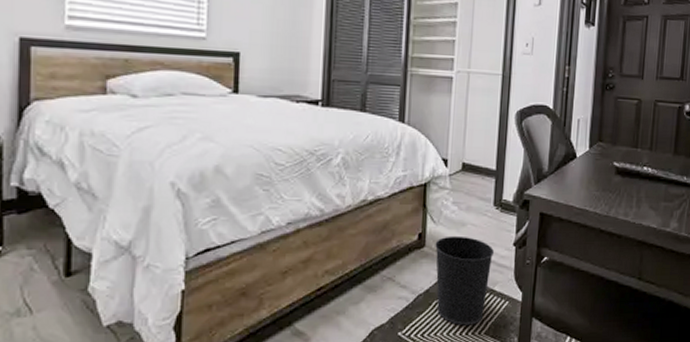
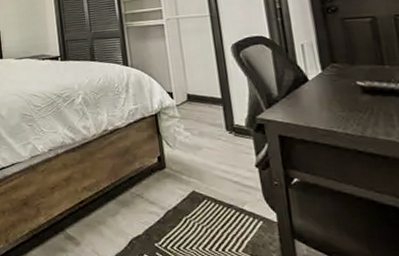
wastebasket: present [435,235,494,326] -> none [175,158,238,242]

